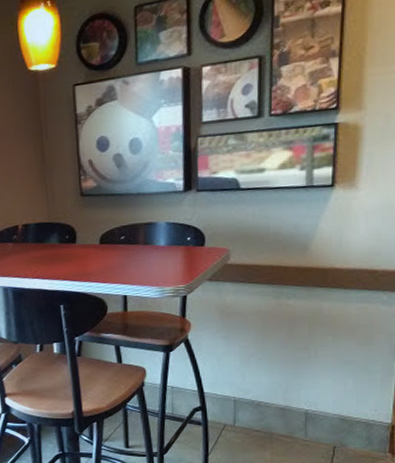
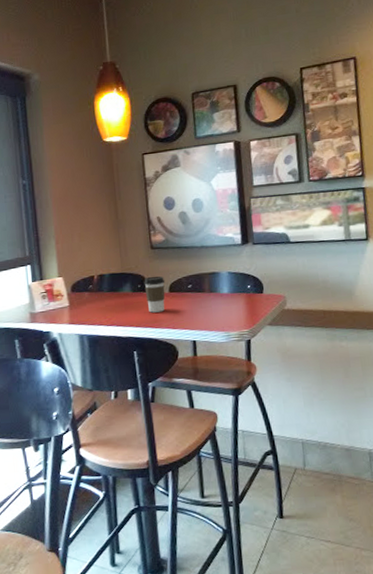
coffee cup: none [72,226,96,266] -> present [144,276,165,313]

